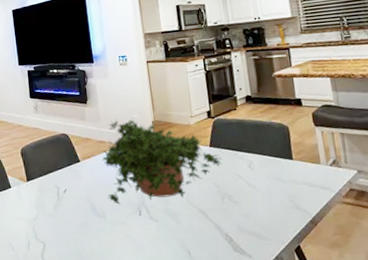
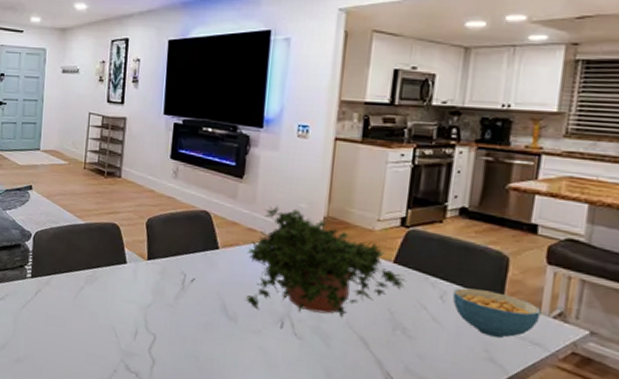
cereal bowl: none [256,154,322,189] -> present [452,288,541,338]

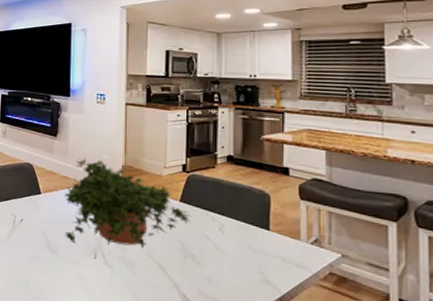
cereal bowl: present [452,288,541,338] -> none [229,221,301,262]

